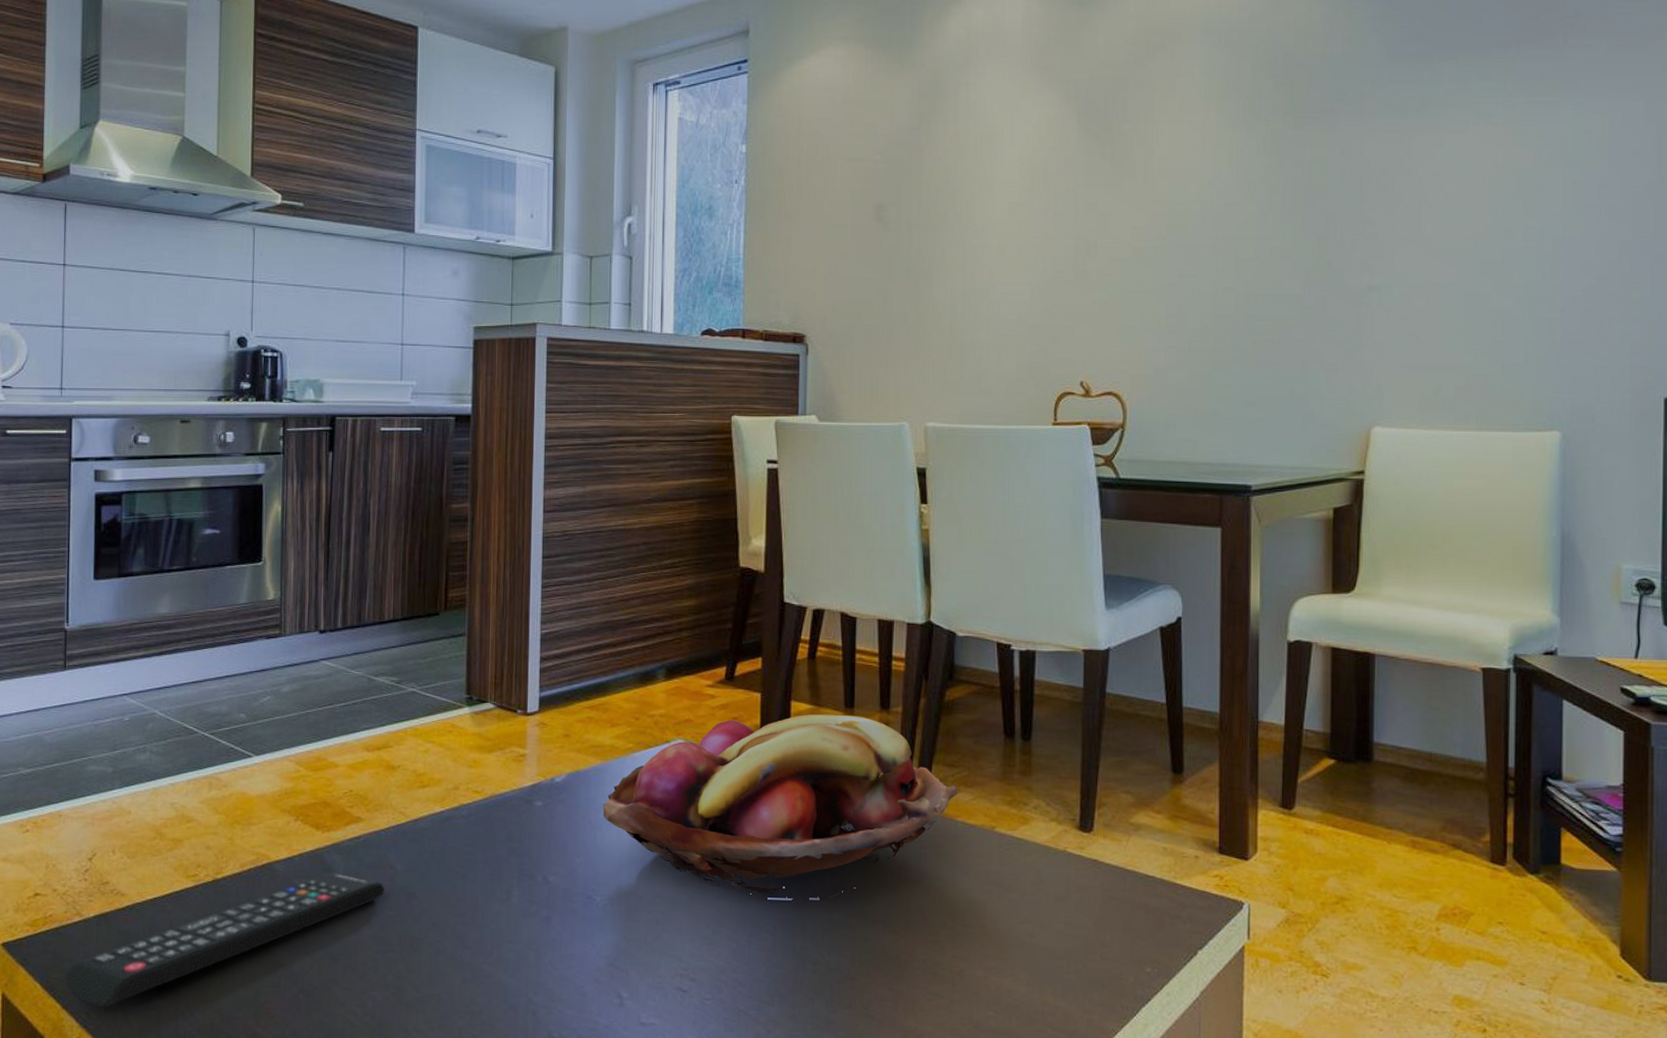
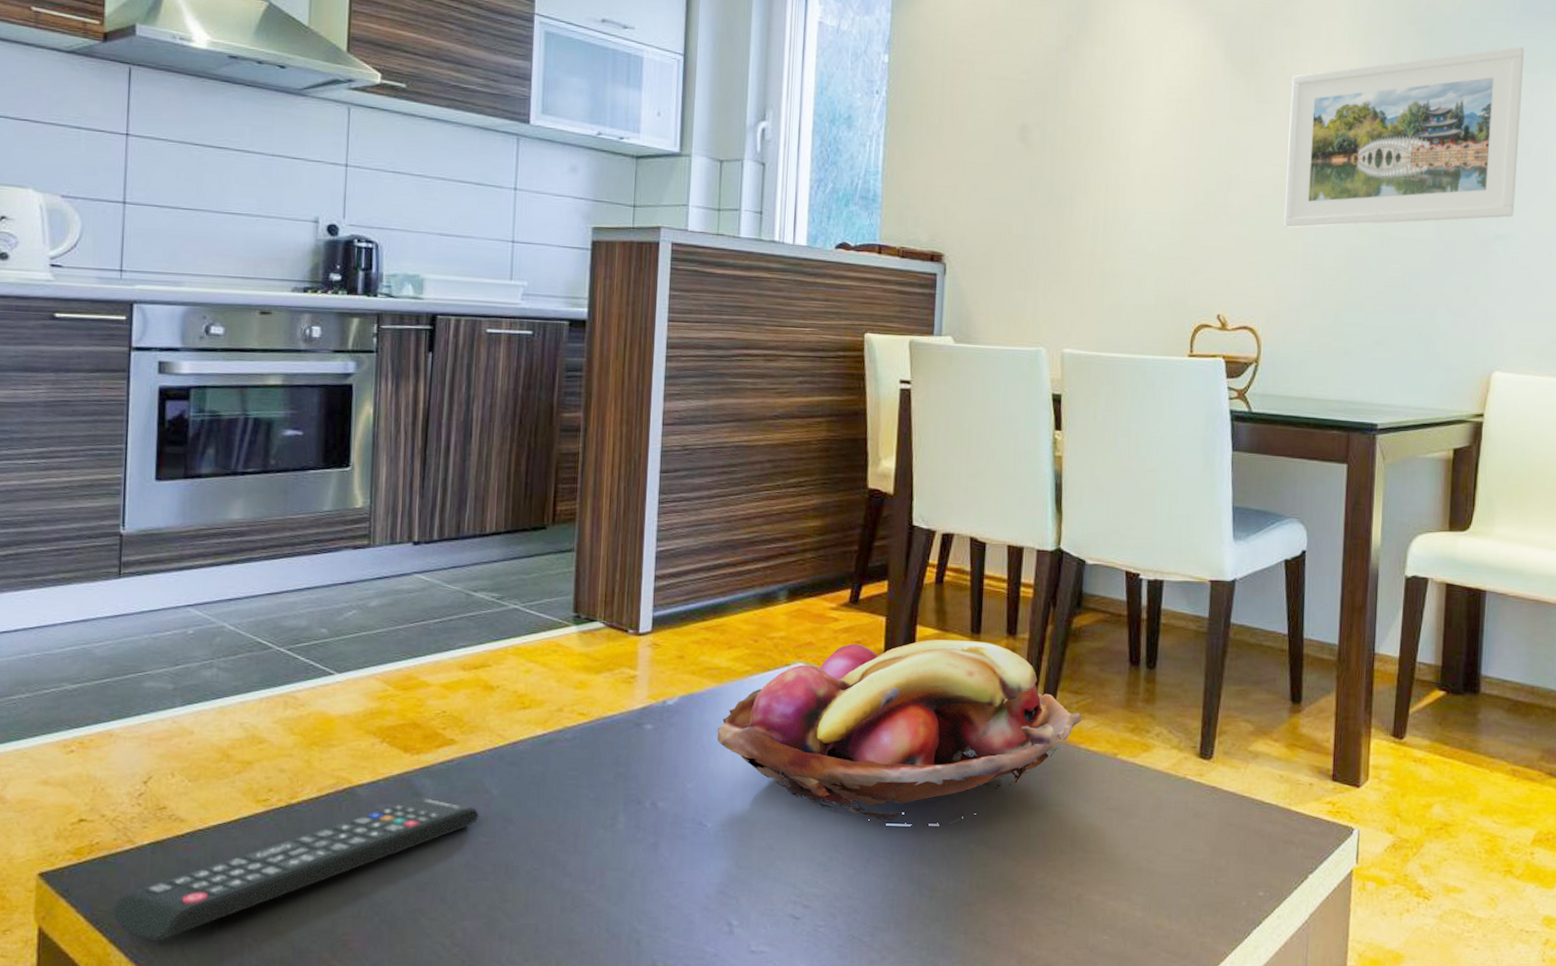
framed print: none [1144,91,1392,291] -> present [1283,46,1525,228]

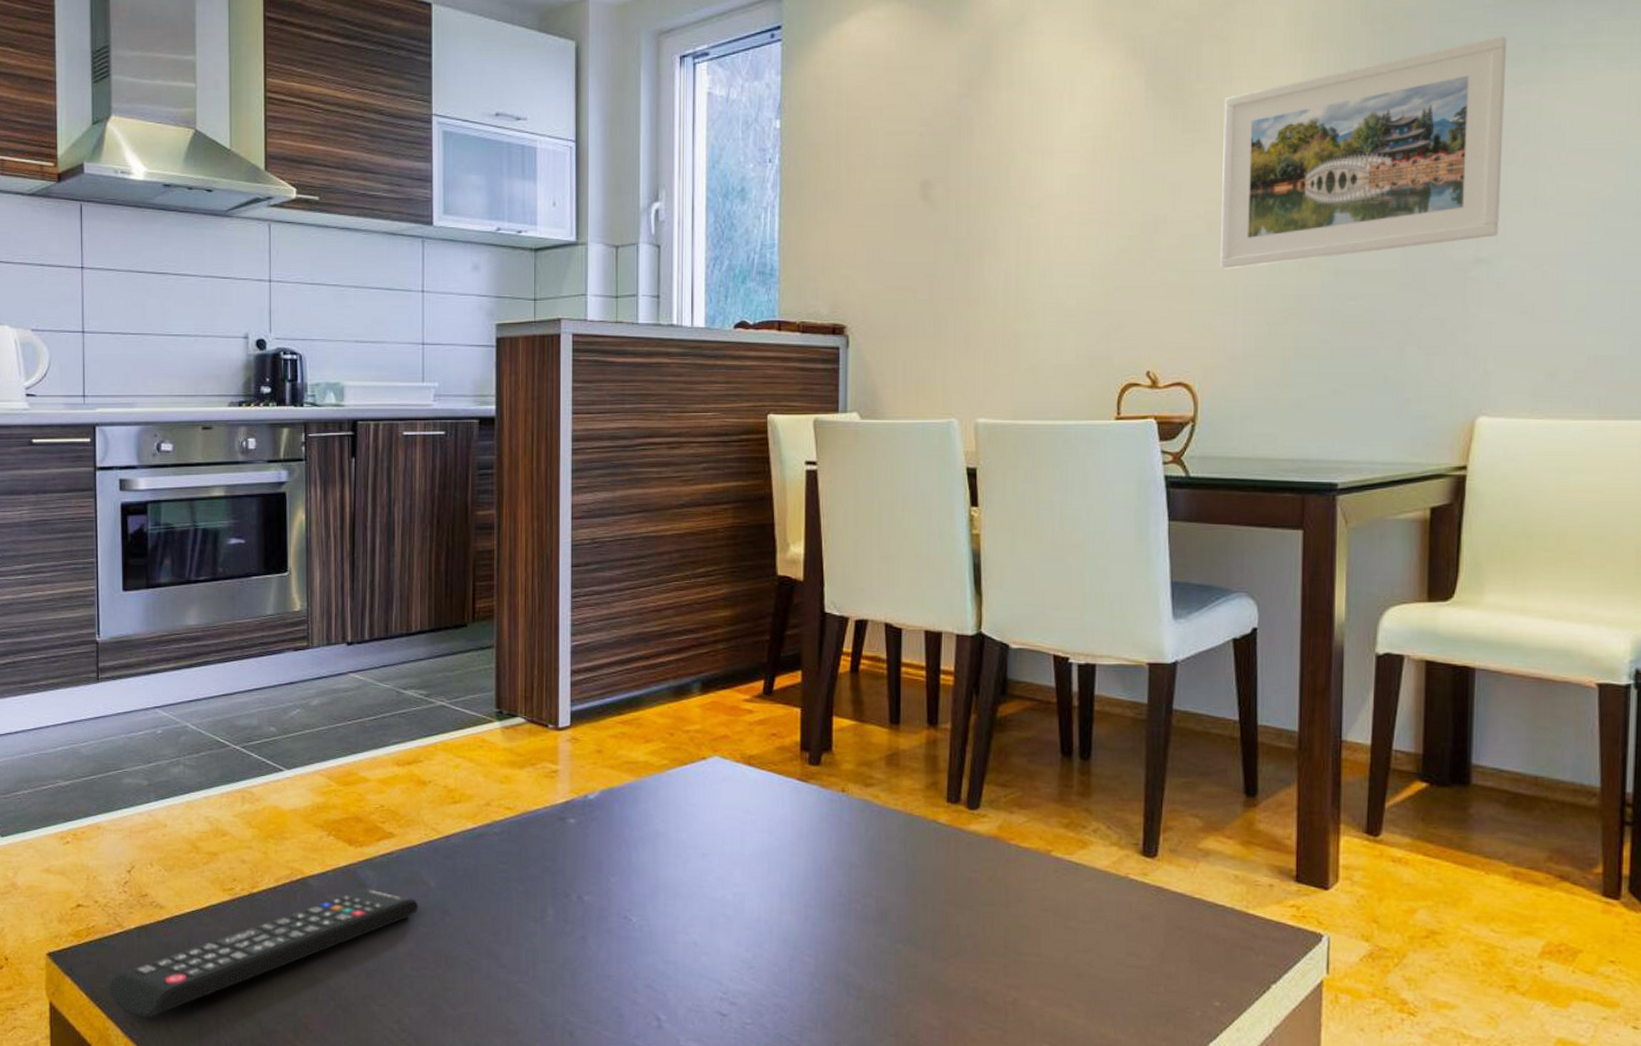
fruit basket: present [717,639,1082,826] -> none [638,730,1011,924]

